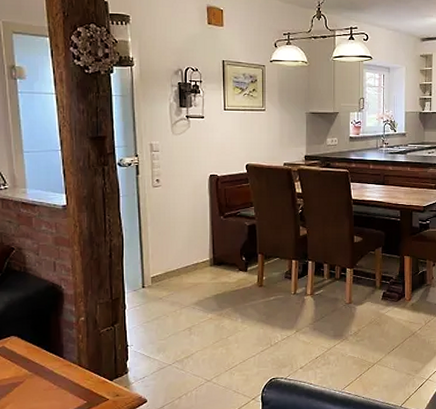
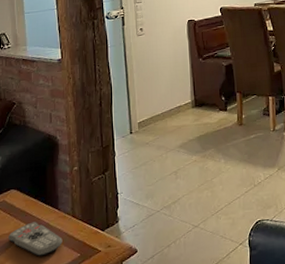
remote control: none [9,368,68,402] -> present [8,221,63,256]

